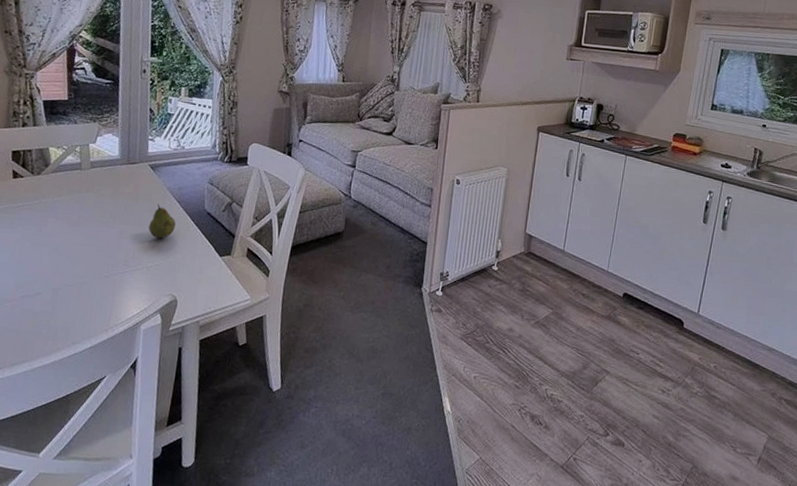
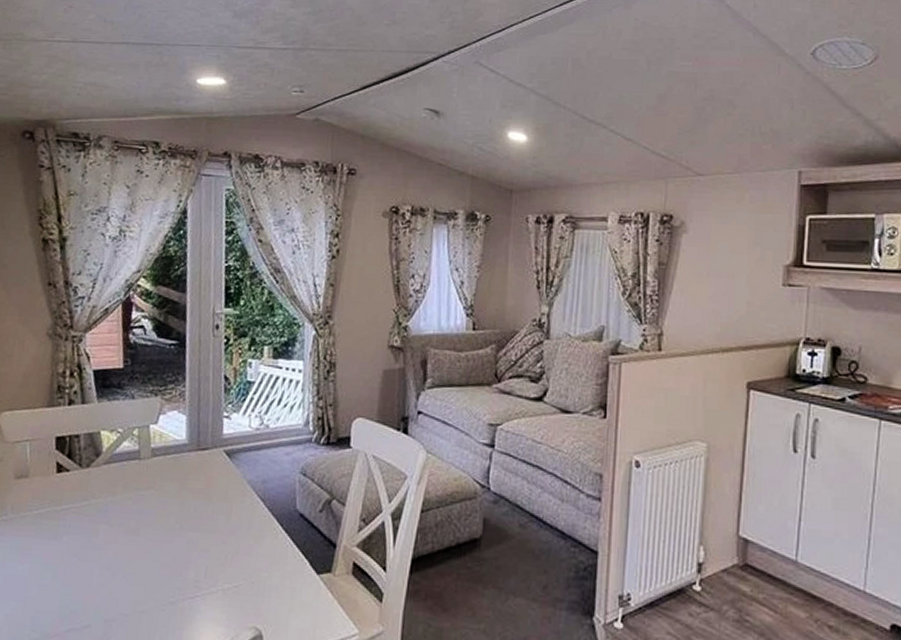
fruit: present [148,203,176,239] -> none [224,502,260,551]

